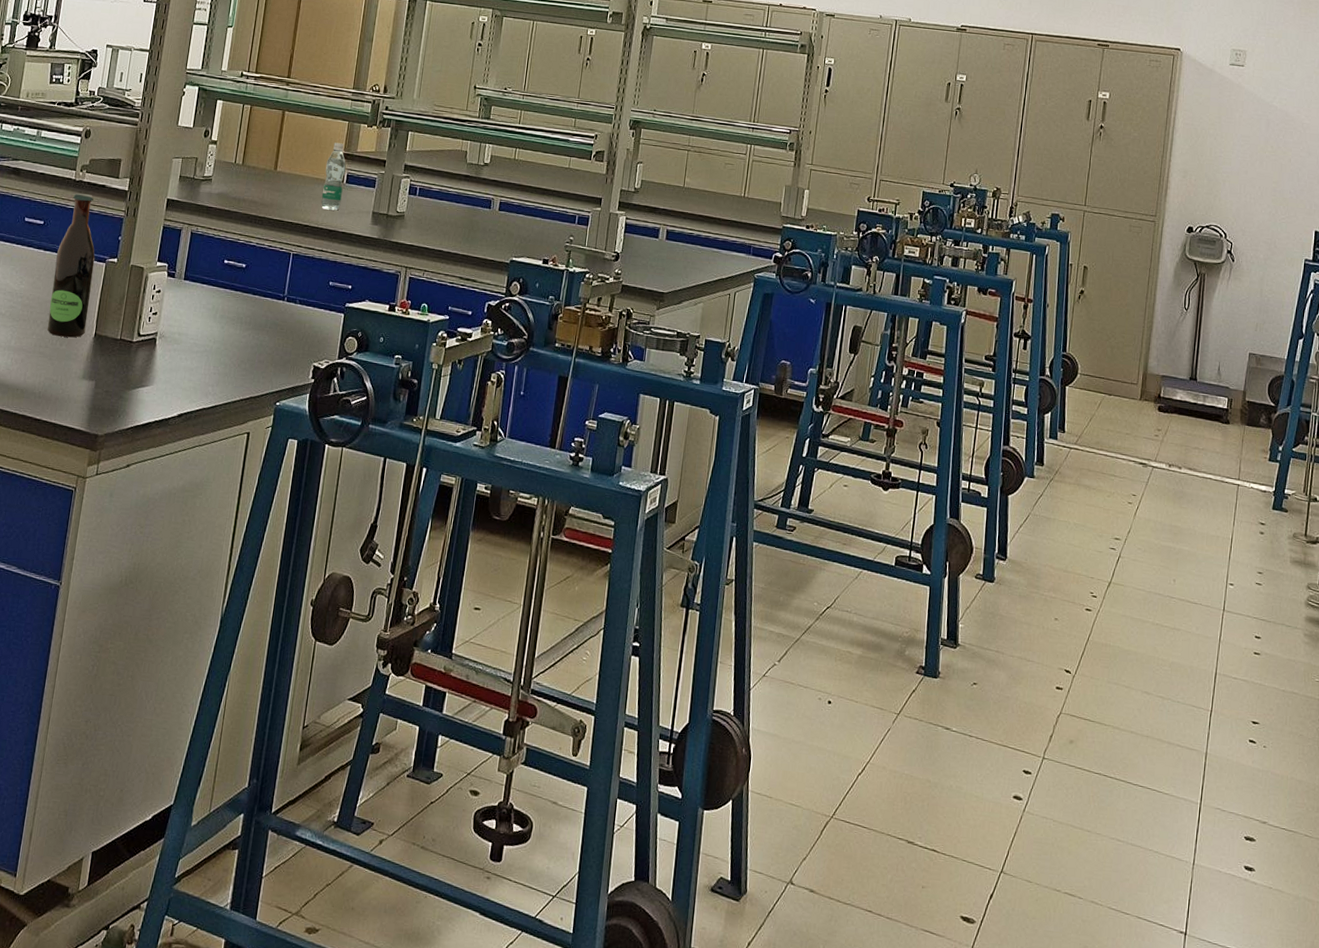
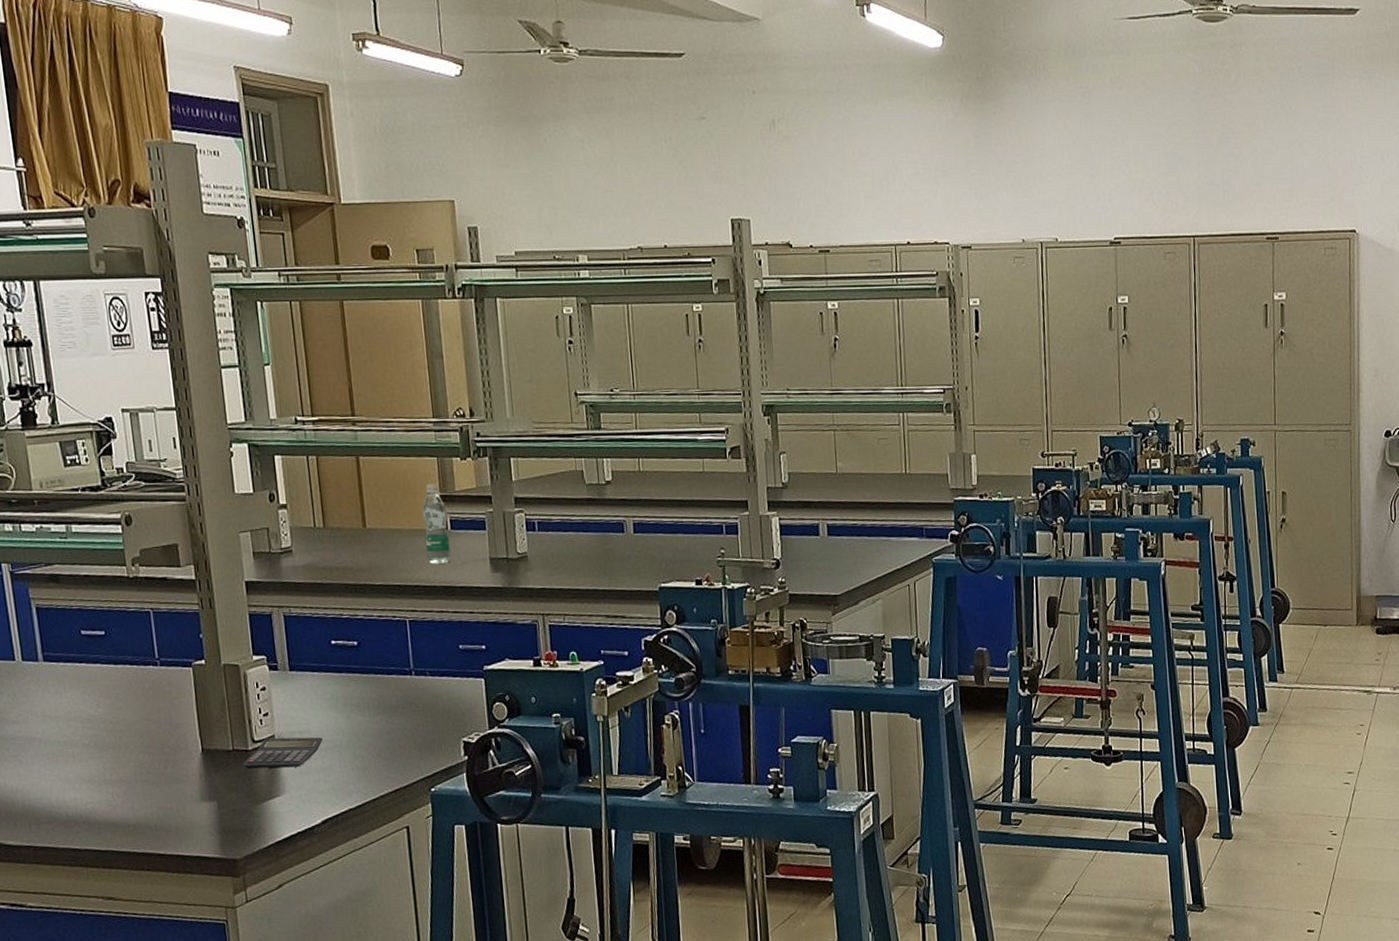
bottle: present [47,193,96,338] -> none [130,591,190,759]
calculator: none [124,334,197,364] -> present [242,737,323,769]

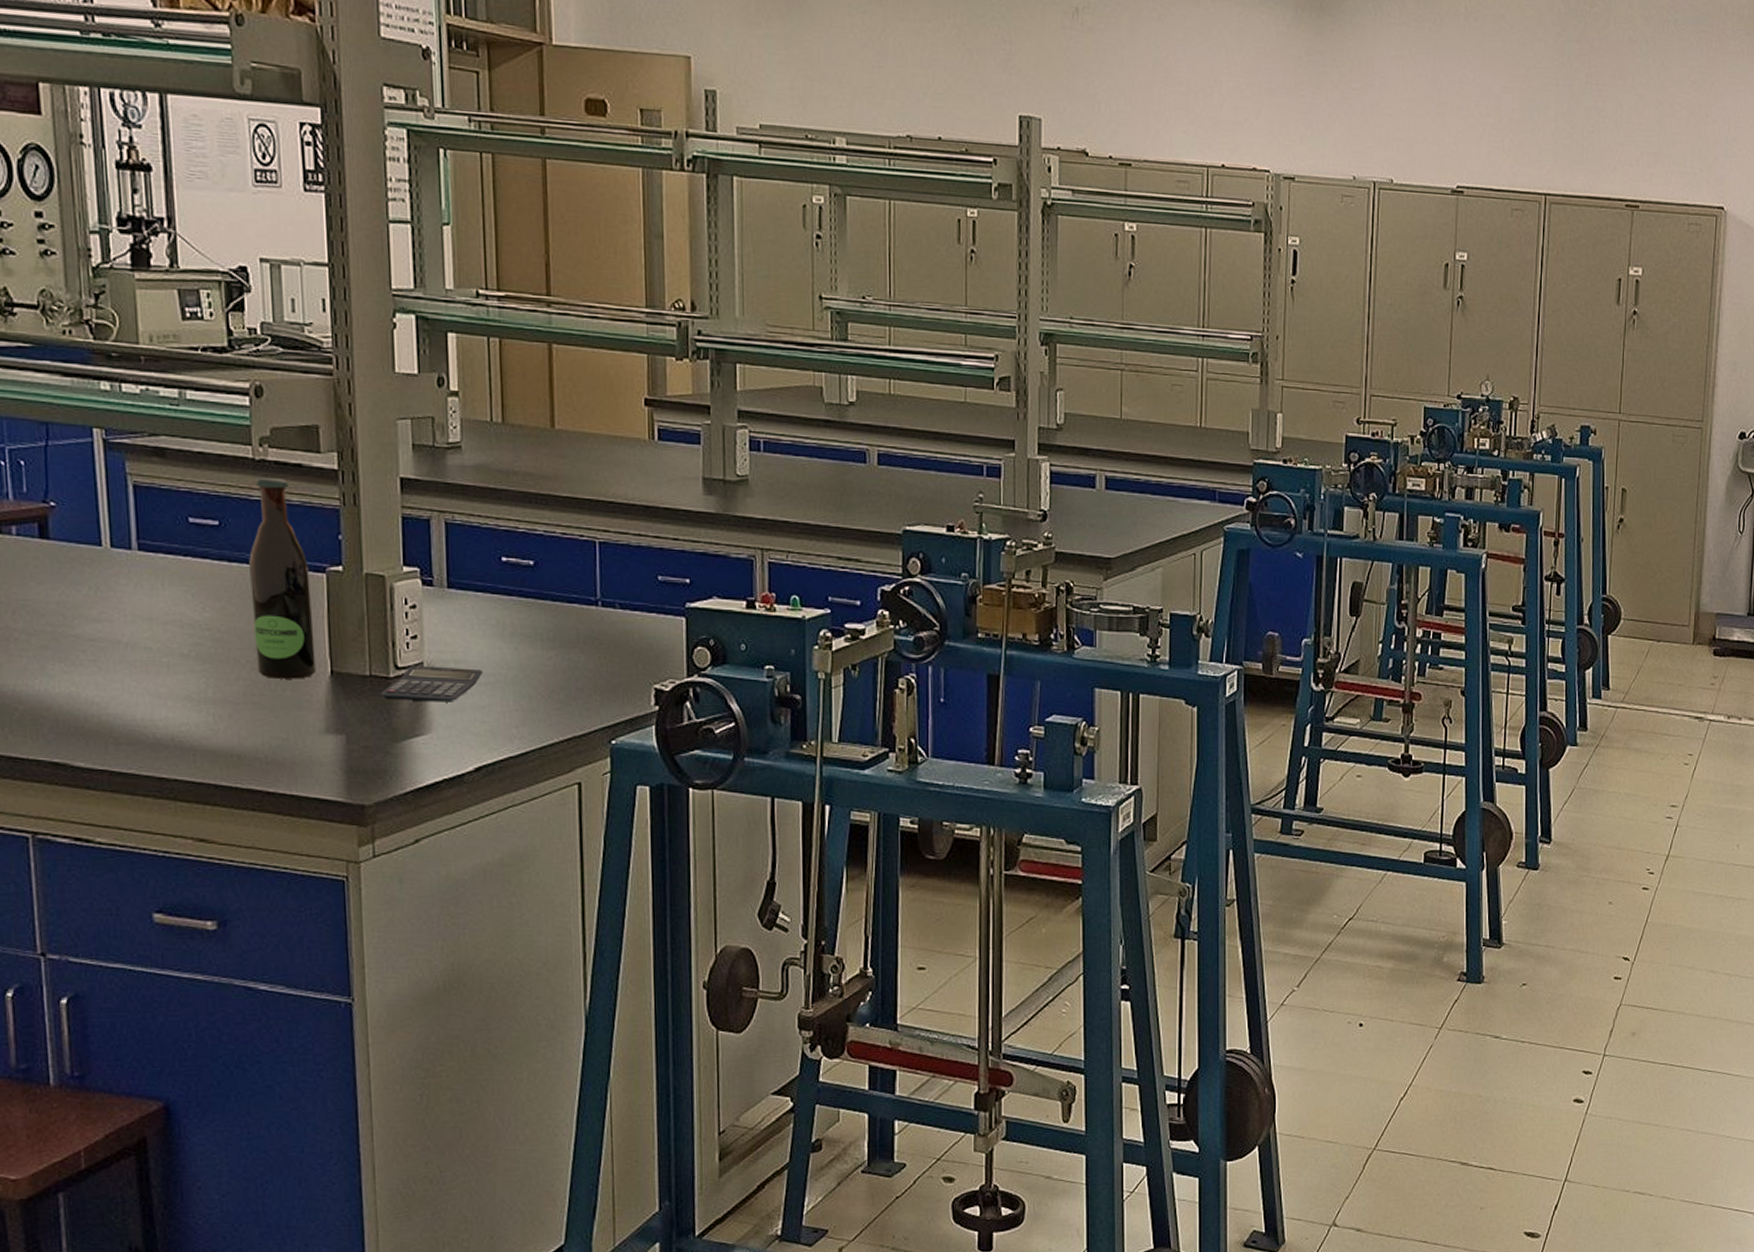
bottle: none [130,591,190,759] -> present [249,478,316,679]
bottle: present [422,484,451,564] -> none [624,384,656,479]

